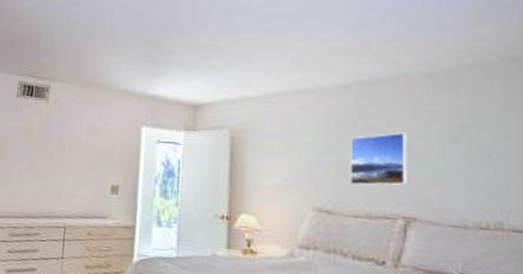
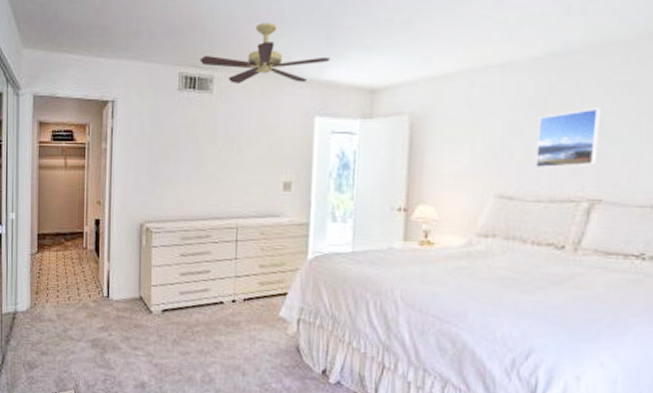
ceiling fan: none [38,43,156,96] -> present [200,22,330,84]

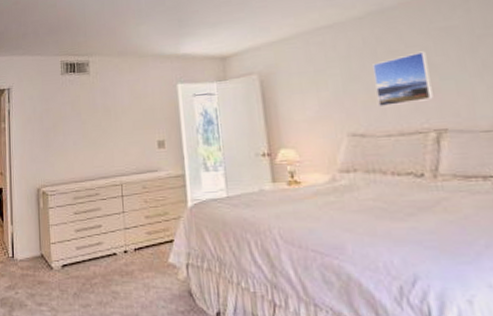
ceiling fan: present [200,22,330,84] -> none [77,15,183,65]

